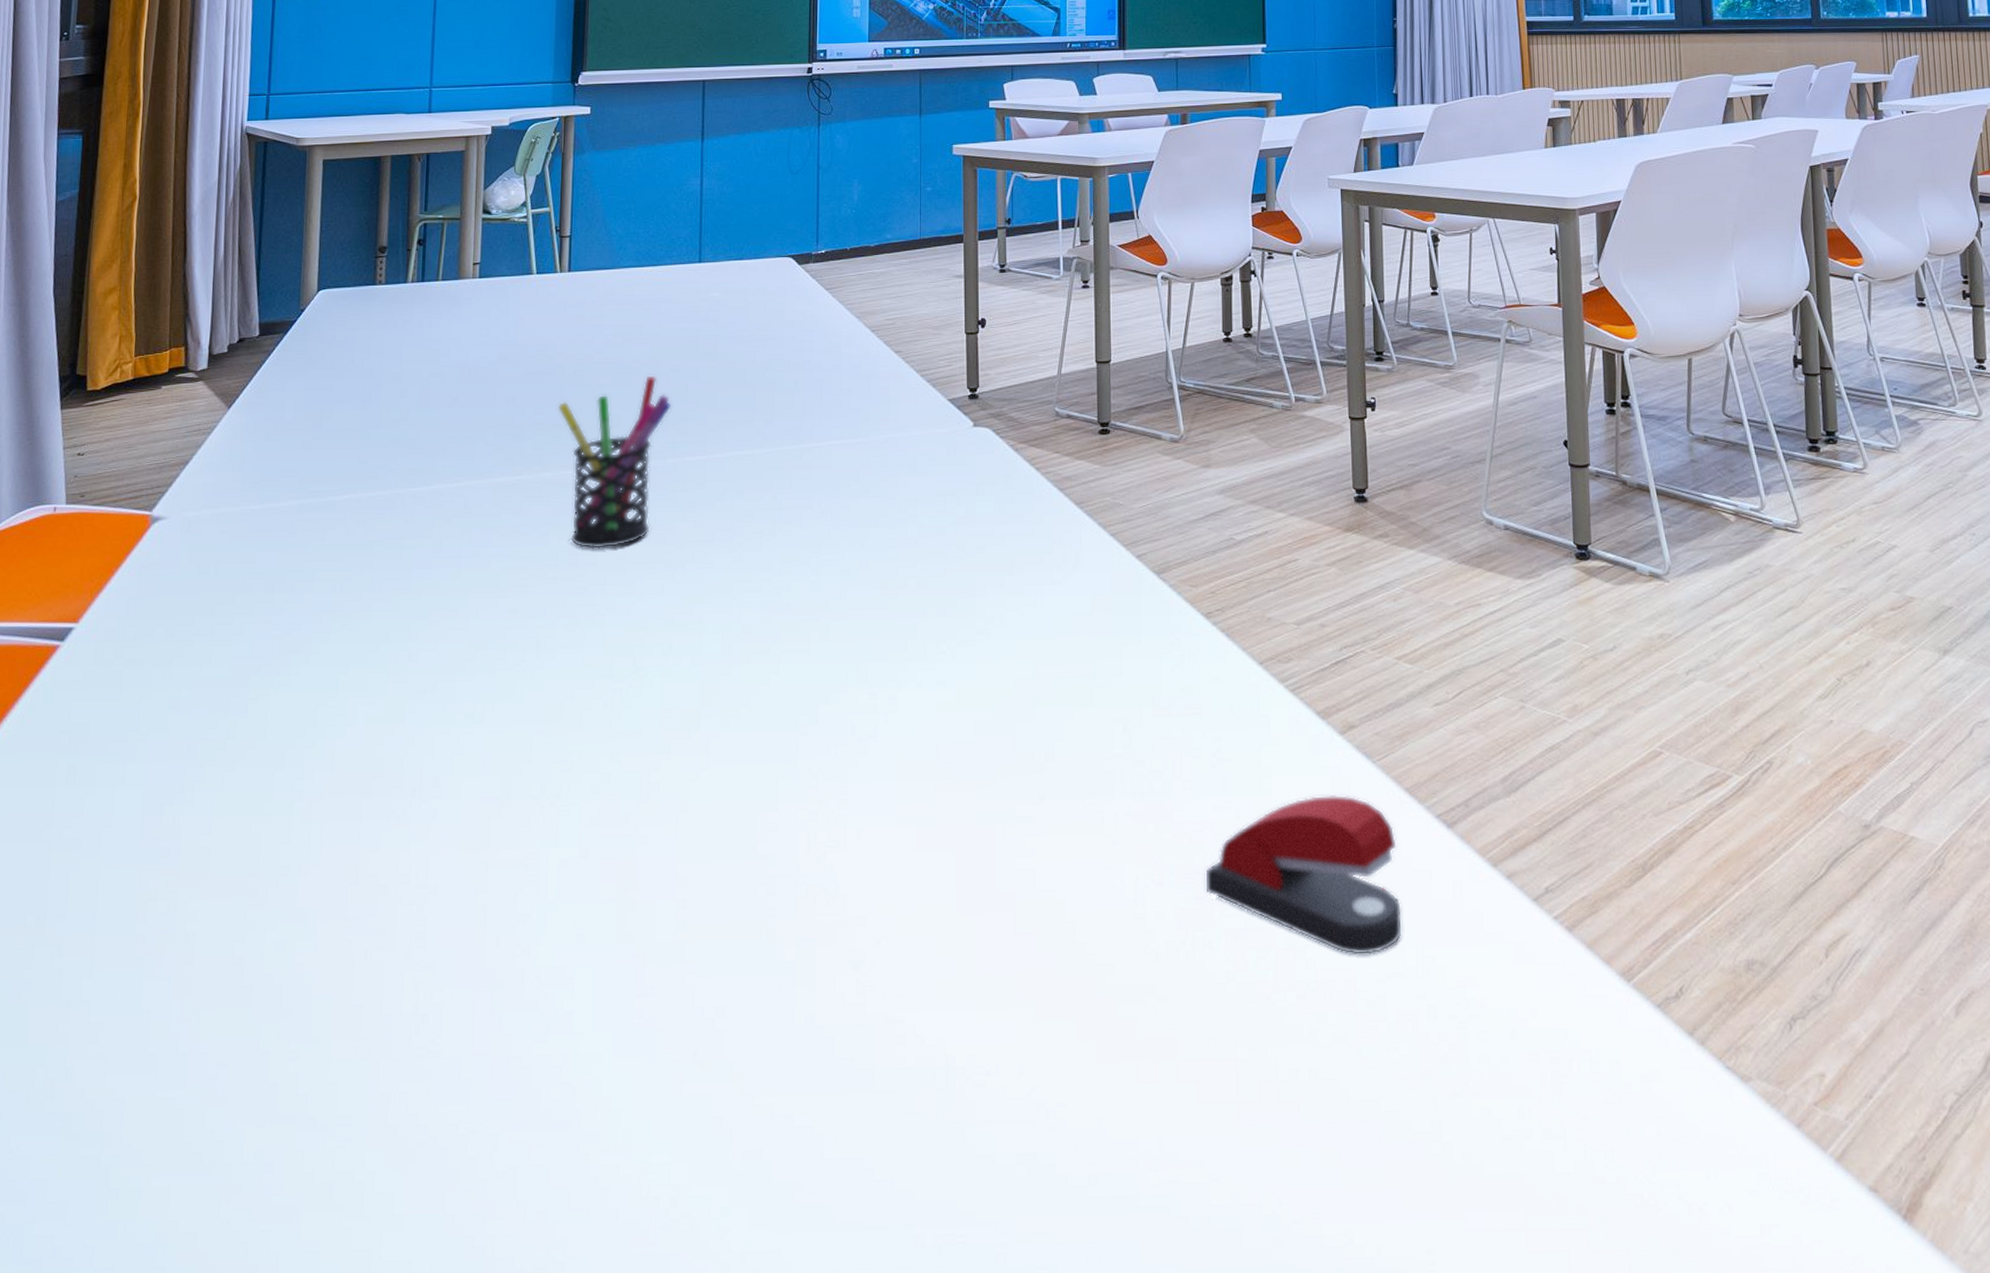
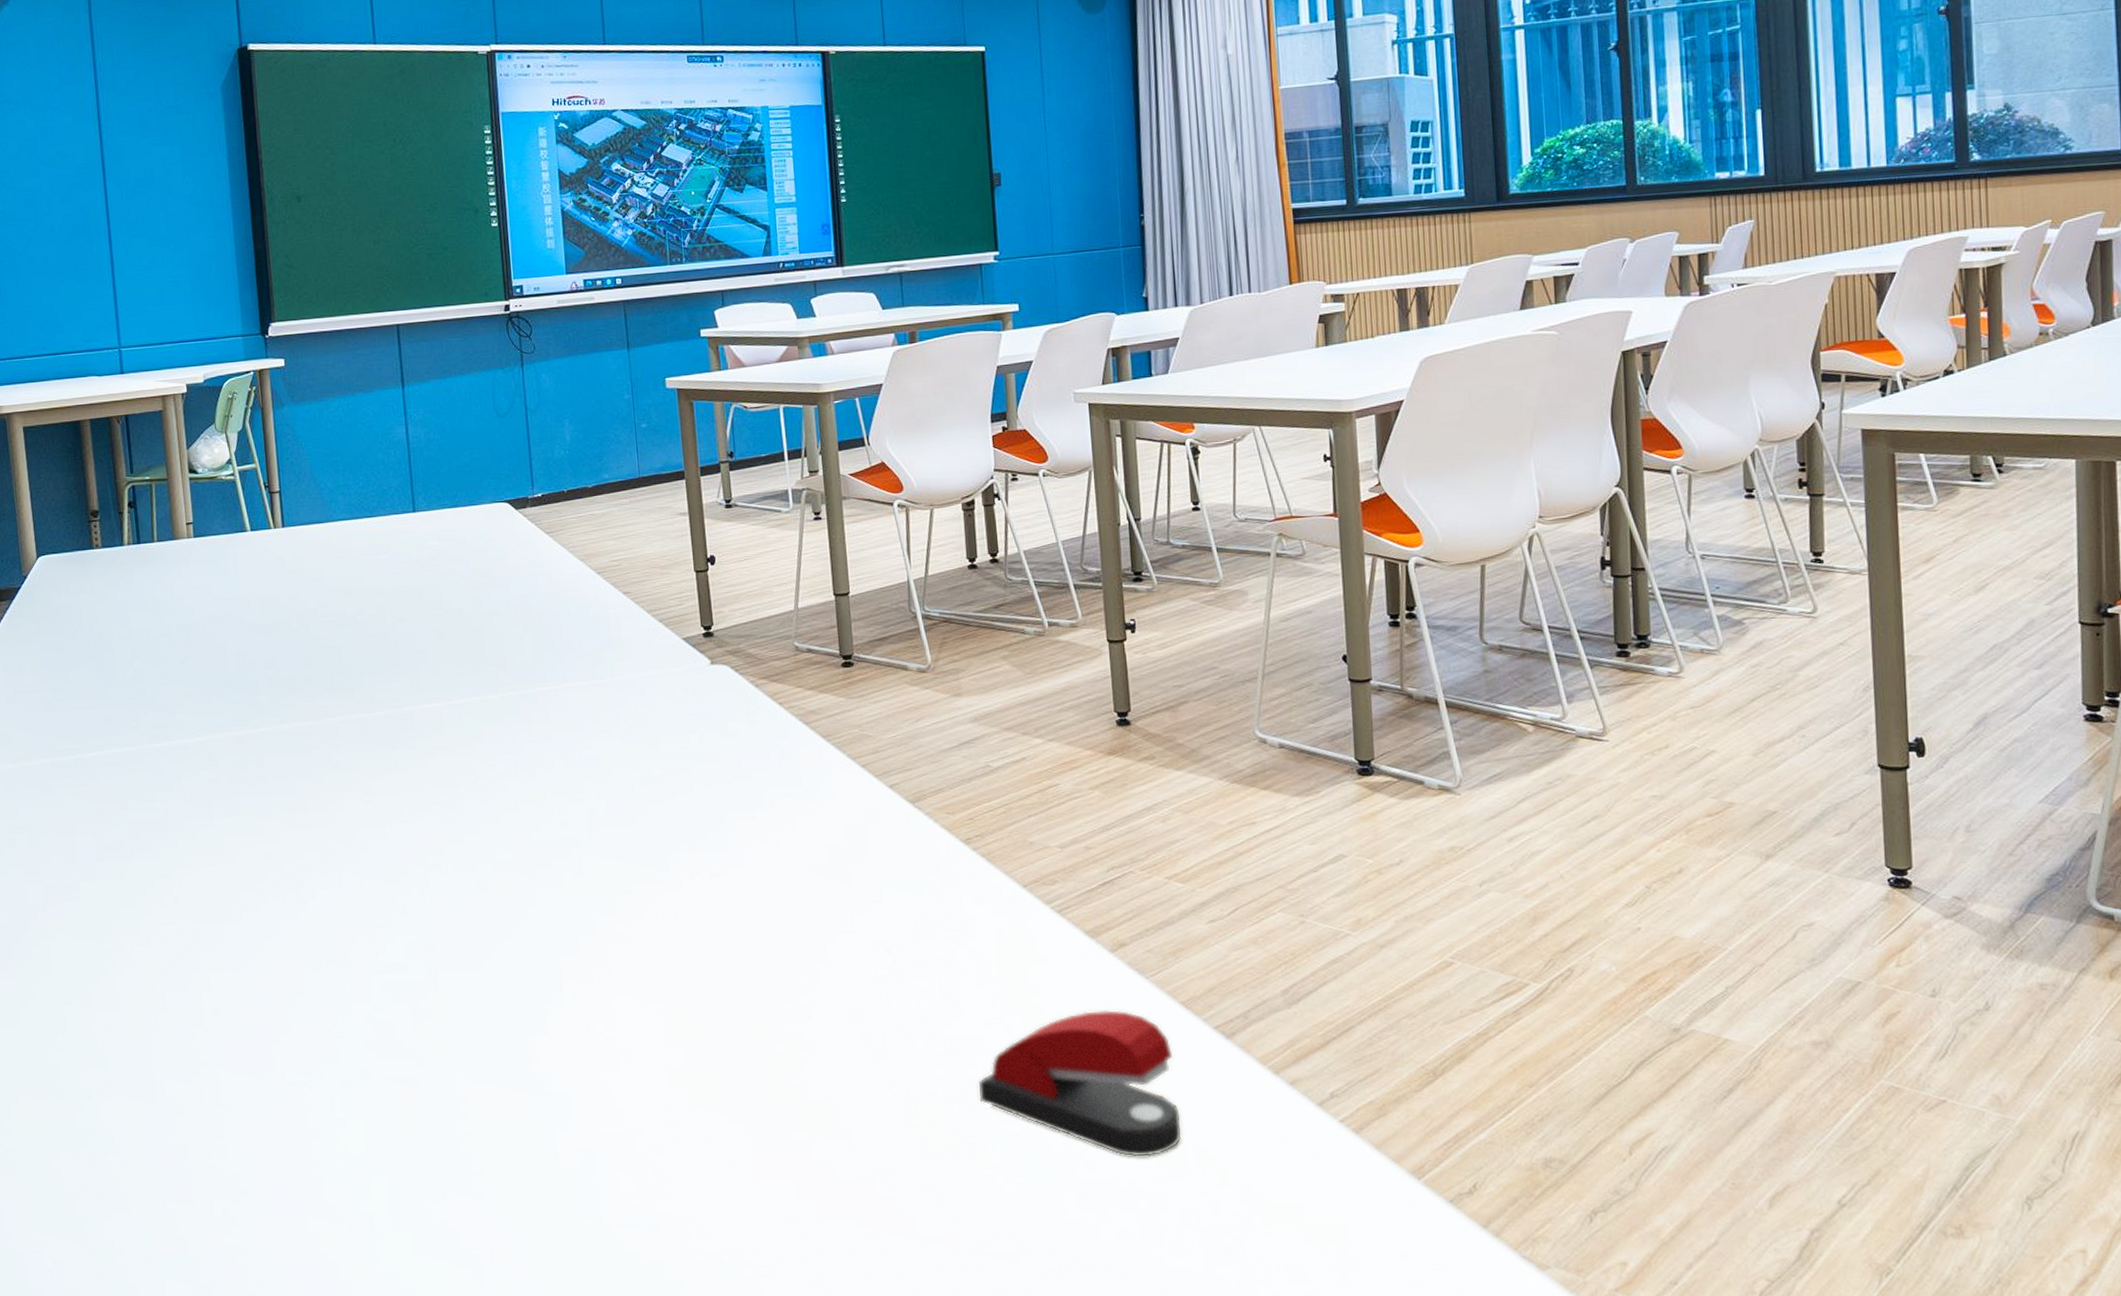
pen holder: present [557,375,672,549] -> none [287,626,402,796]

